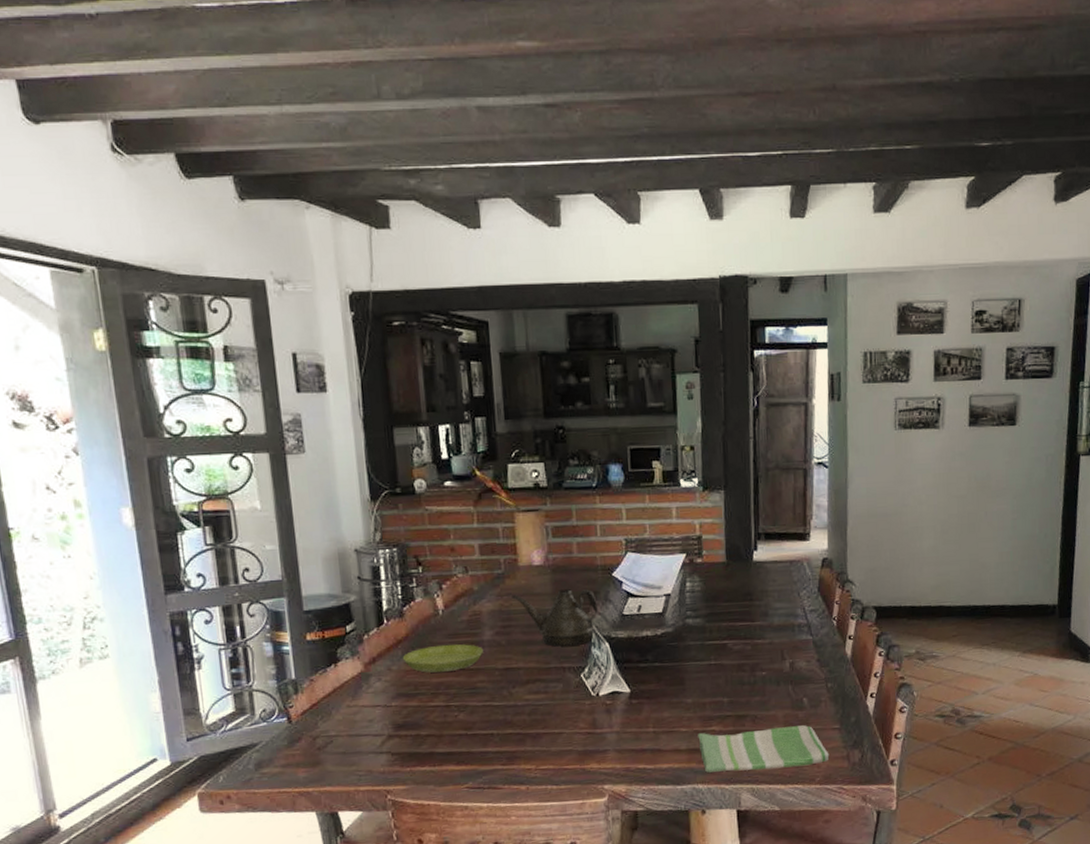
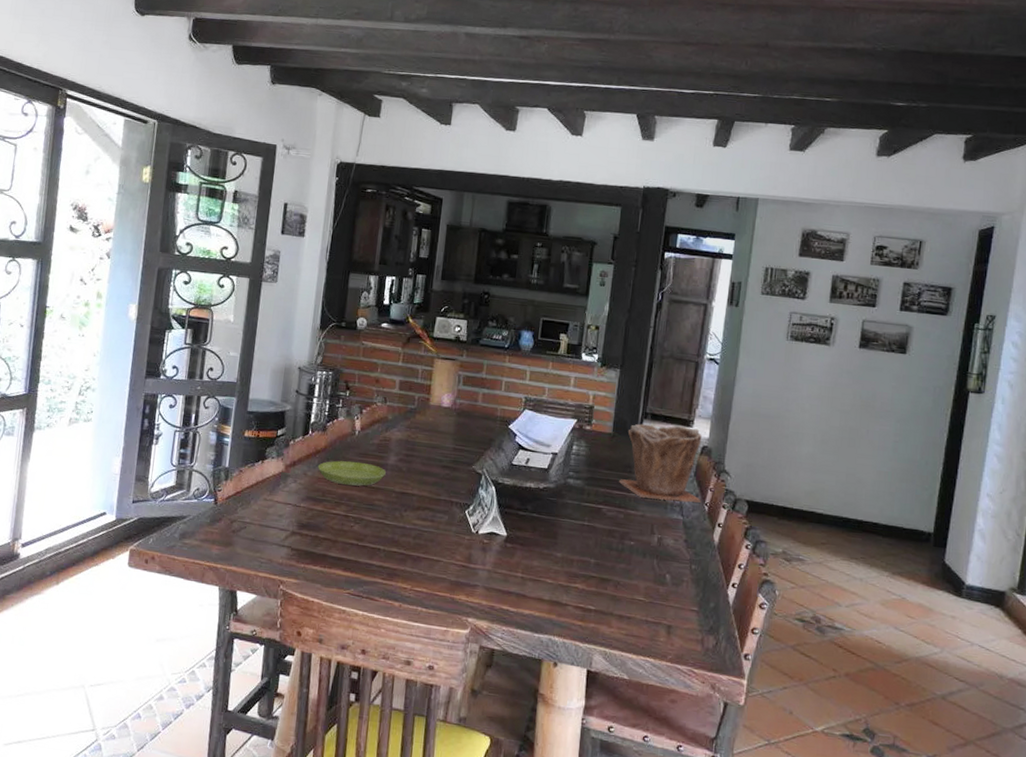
teapot: present [512,589,598,647] -> none [419,429,491,484]
dish towel: present [698,725,830,773] -> none [561,587,684,642]
plant pot: none [741,540,829,625] -> present [619,423,702,503]

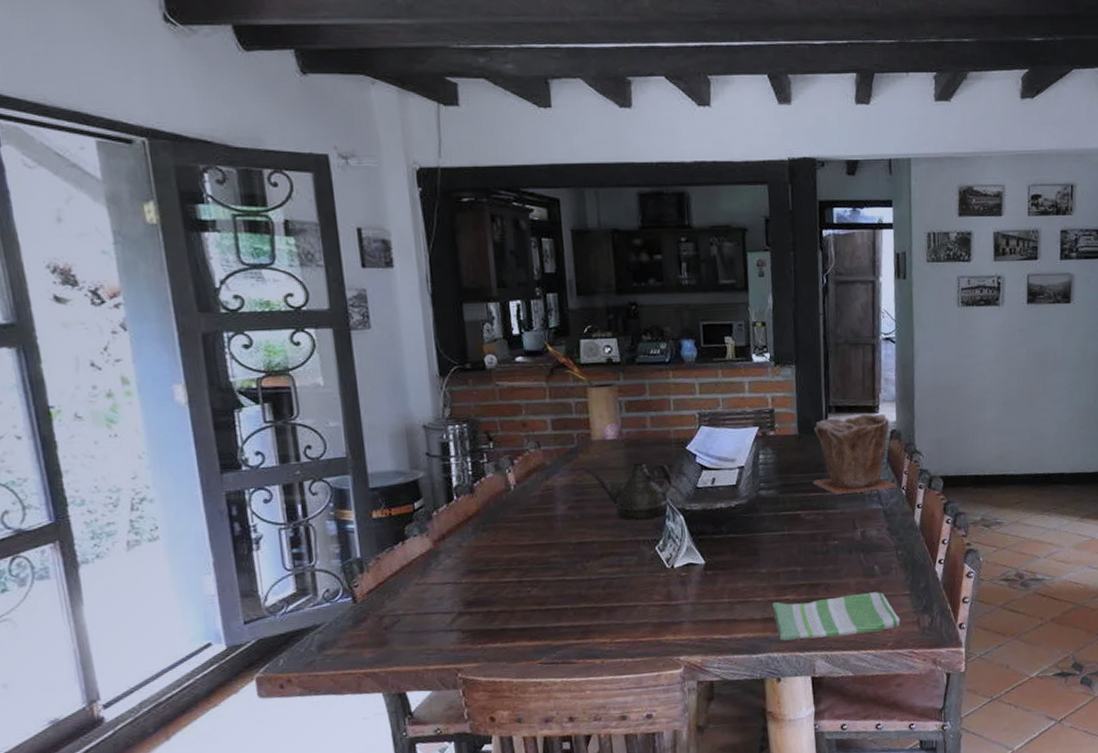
saucer: present [317,460,386,486] -> none [473,519,556,549]
teapot: none [419,429,491,484] -> present [585,463,672,520]
dish towel: none [561,587,684,642] -> present [772,592,901,641]

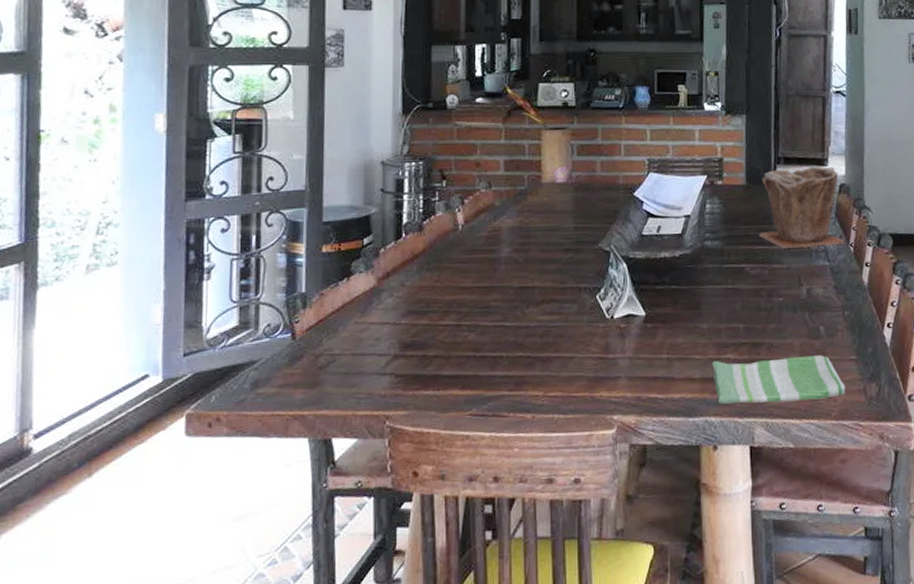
teapot: present [585,463,672,520] -> none [533,208,617,266]

